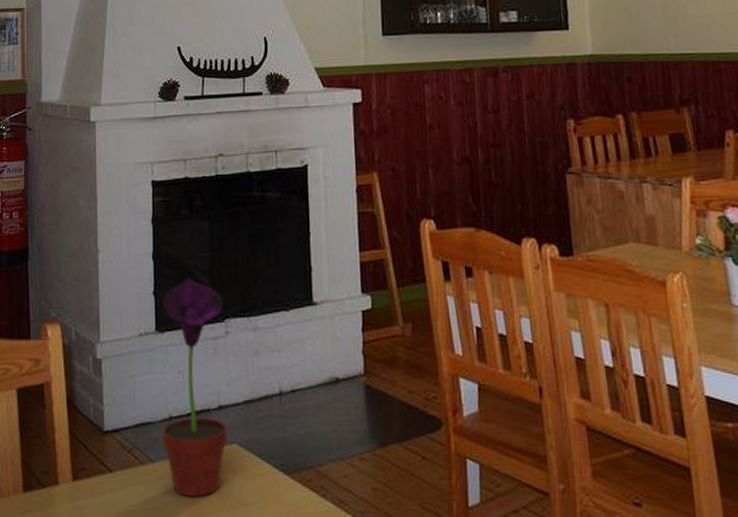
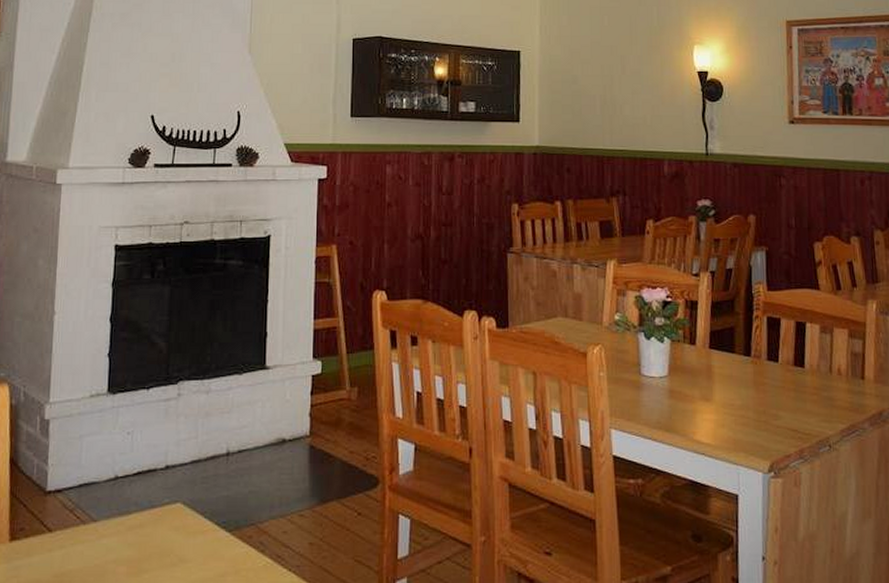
potted flower: present [162,278,228,497] -> none [106,341,178,555]

